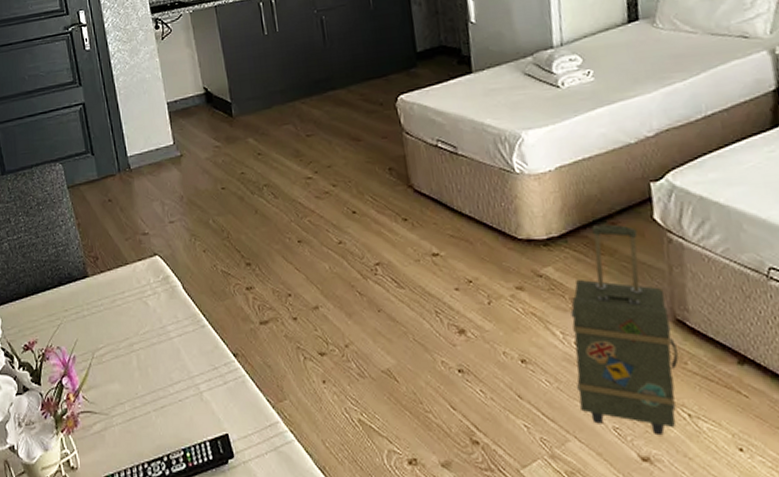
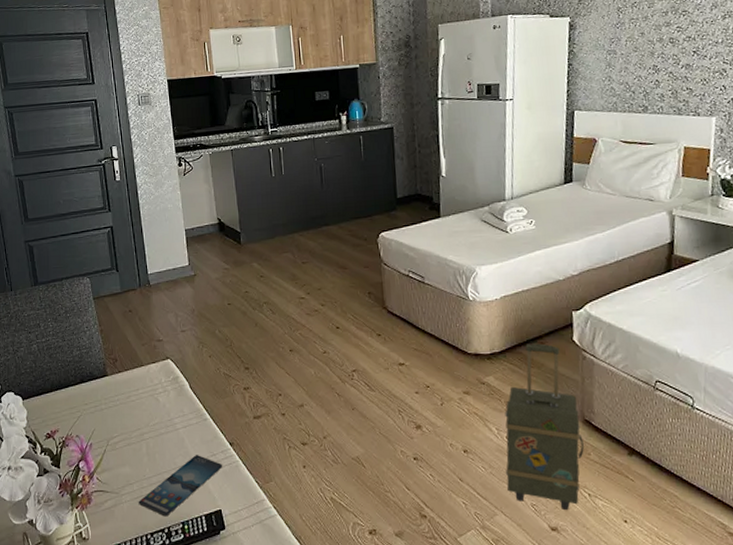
smartphone: none [131,368,226,442] -> present [138,455,222,517]

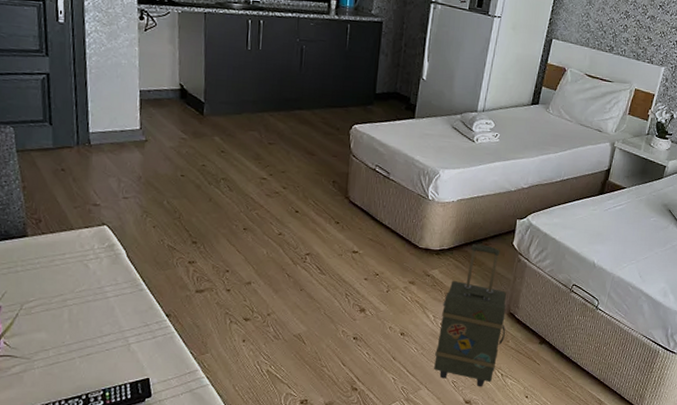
smartphone: present [138,455,222,517] -> none [53,324,155,384]

